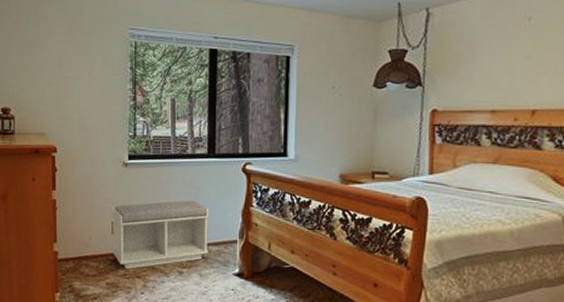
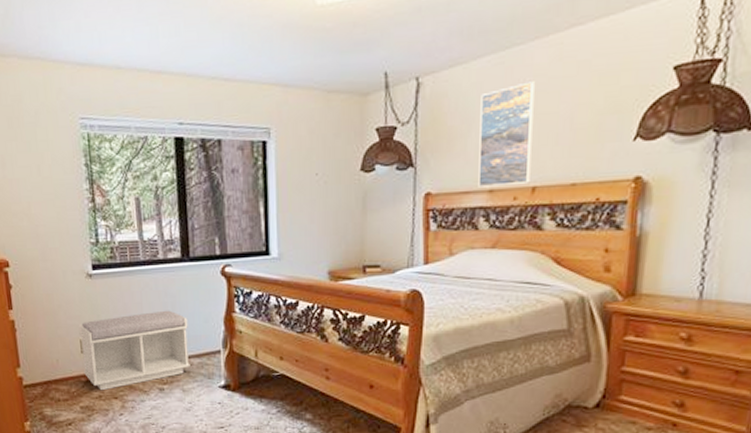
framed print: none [481,17,536,108] -> present [478,81,536,188]

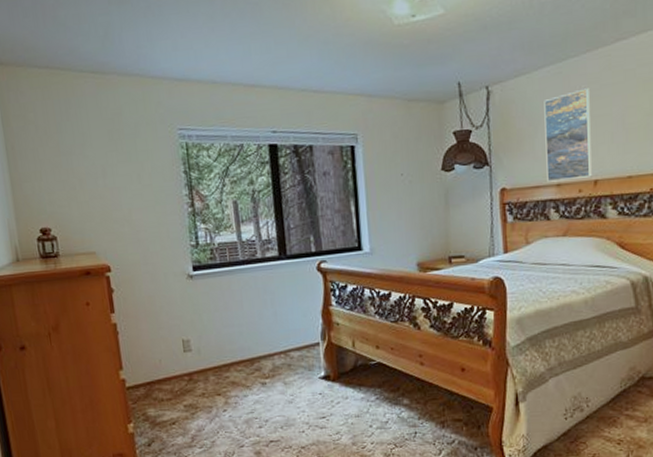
bench: present [78,310,191,391] -> none [180,306,291,388]

